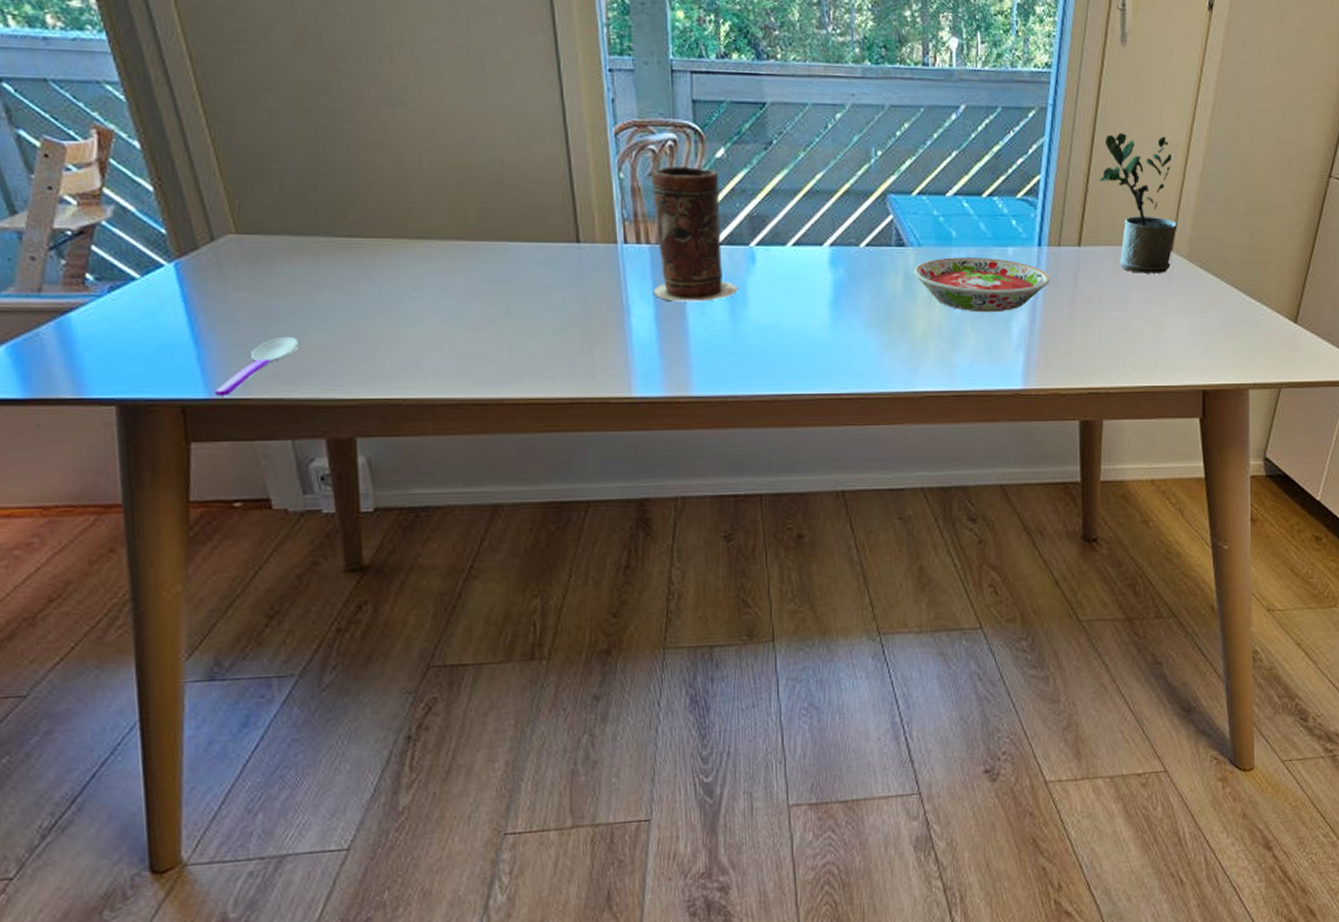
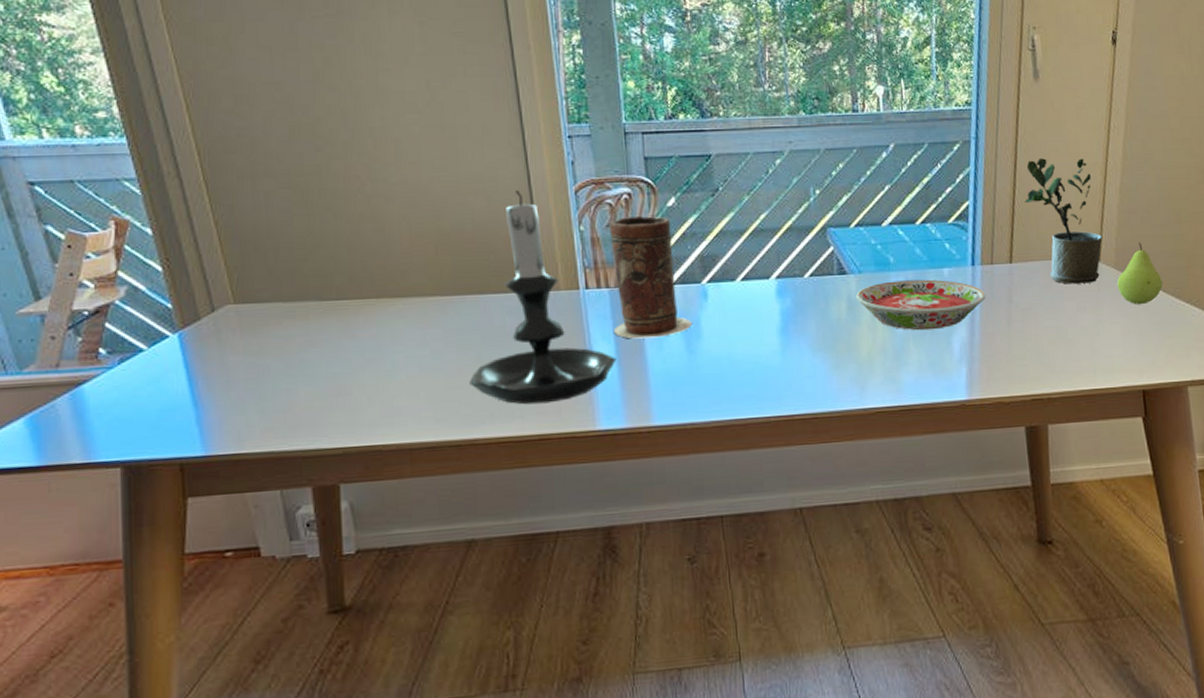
spoon: present [214,336,298,397] -> none [210,393,288,453]
candle holder: none [496,128,656,365] -> present [469,190,617,405]
fruit: none [1187,233,1235,301] -> present [1117,242,1163,305]

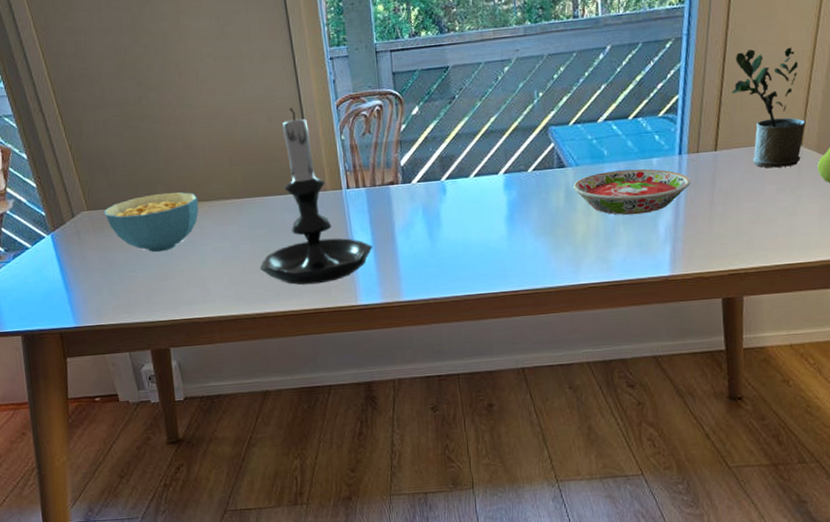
cereal bowl: none [258,284,391,360] -> present [104,192,199,253]
vase: present [609,216,692,339] -> none [365,124,433,230]

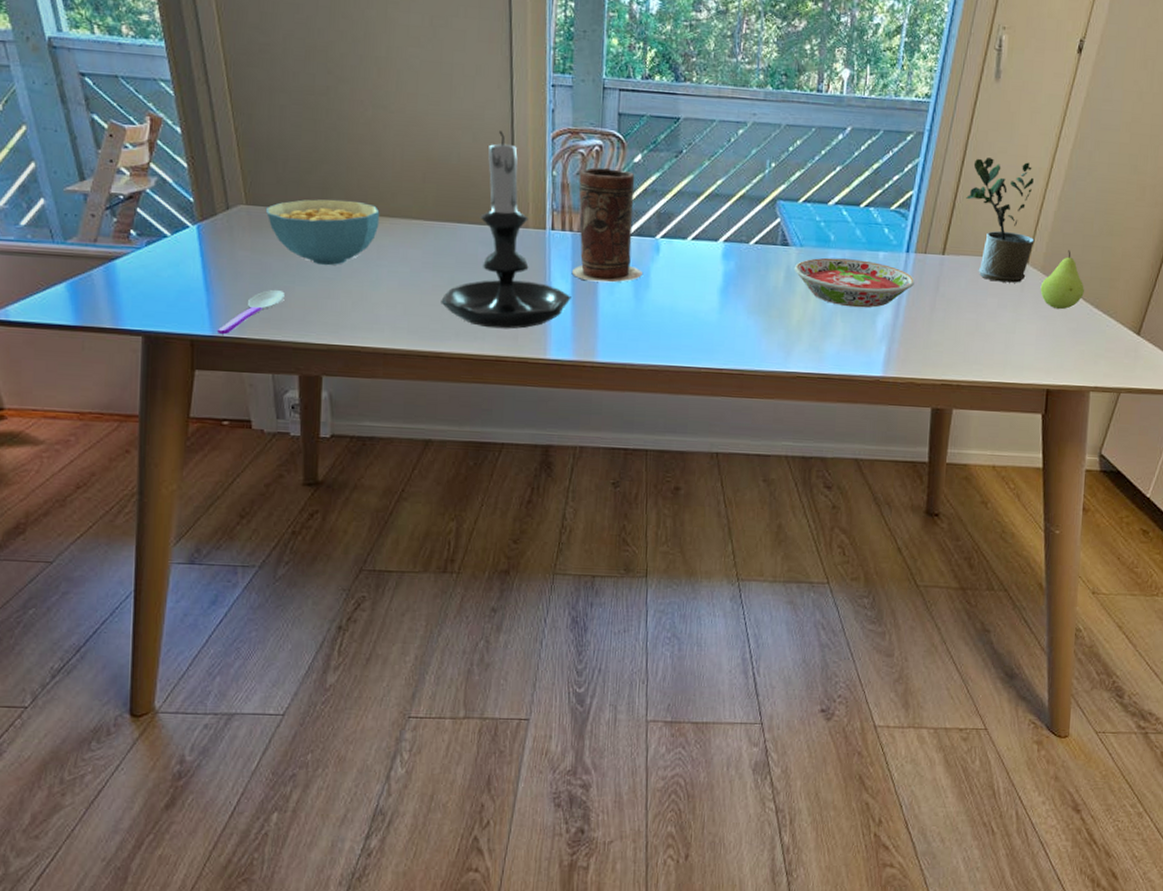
spoon: none [79,279,130,325] -> present [216,289,285,335]
vase: none [365,124,433,230] -> present [573,167,642,283]

